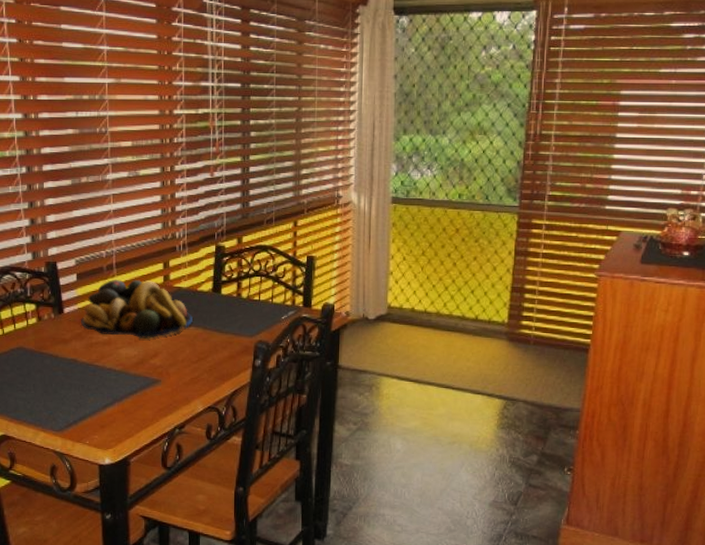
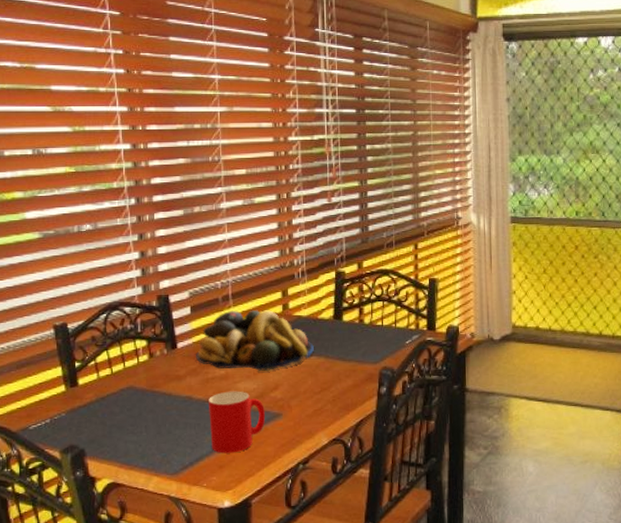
cup: none [92,356,145,415] -> present [209,391,266,454]

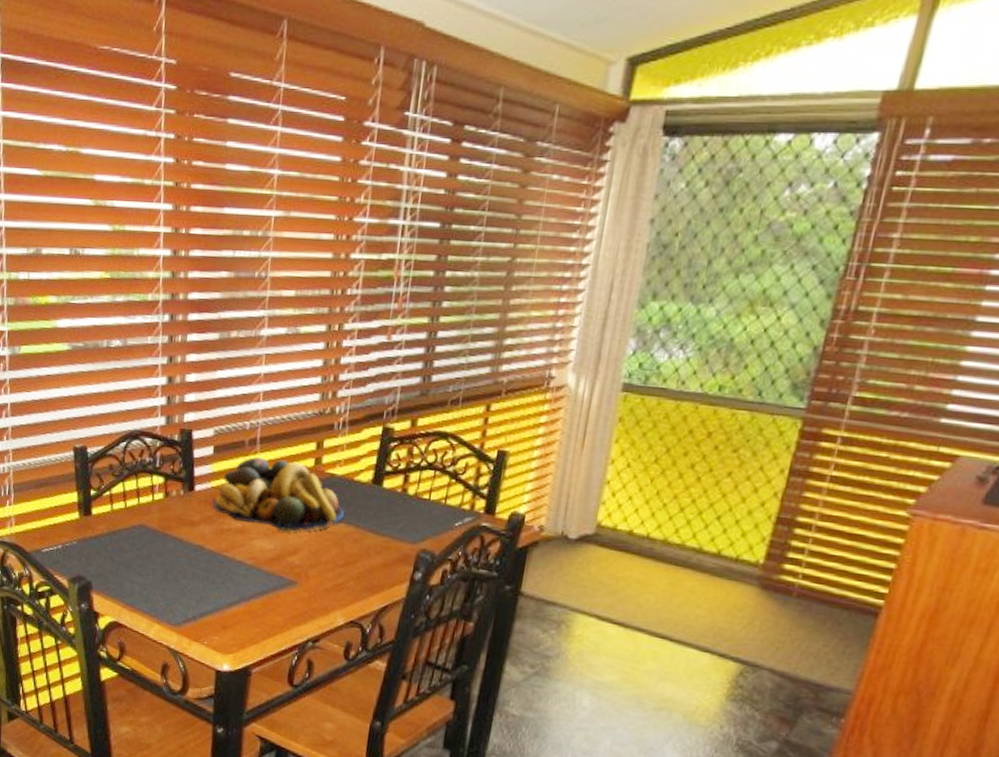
cup: present [209,391,266,454] -> none [217,547,280,616]

